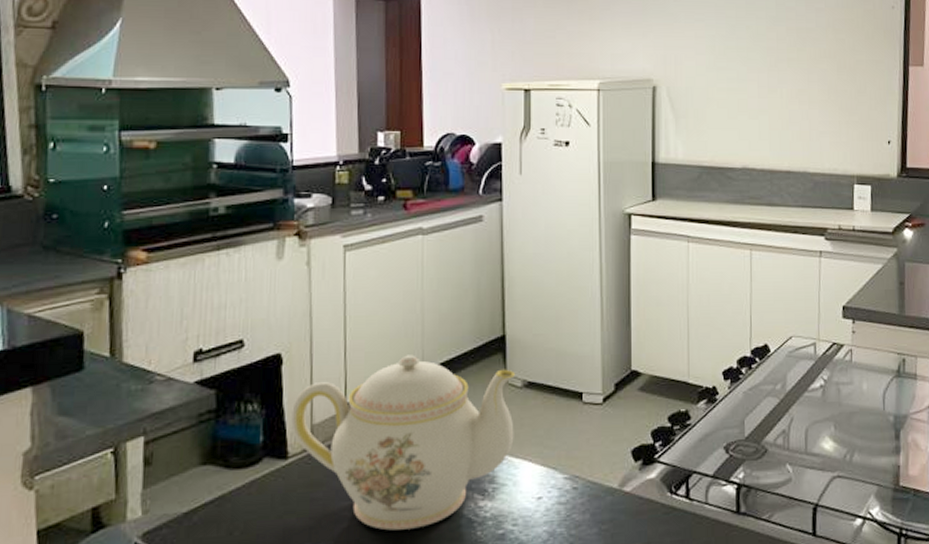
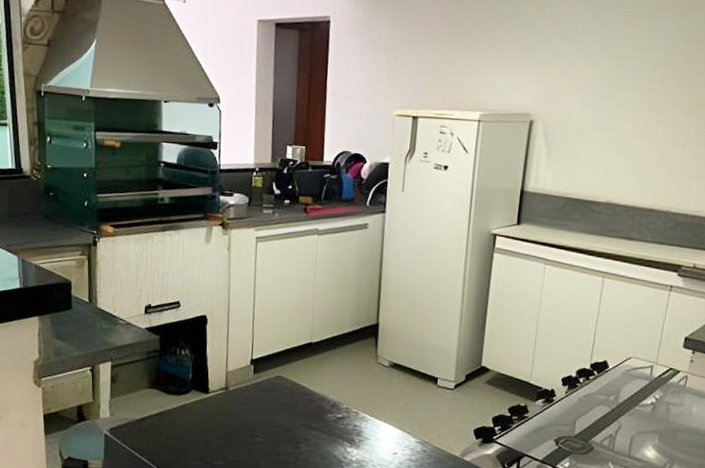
teapot: present [291,354,516,531] -> none [212,329,385,459]

